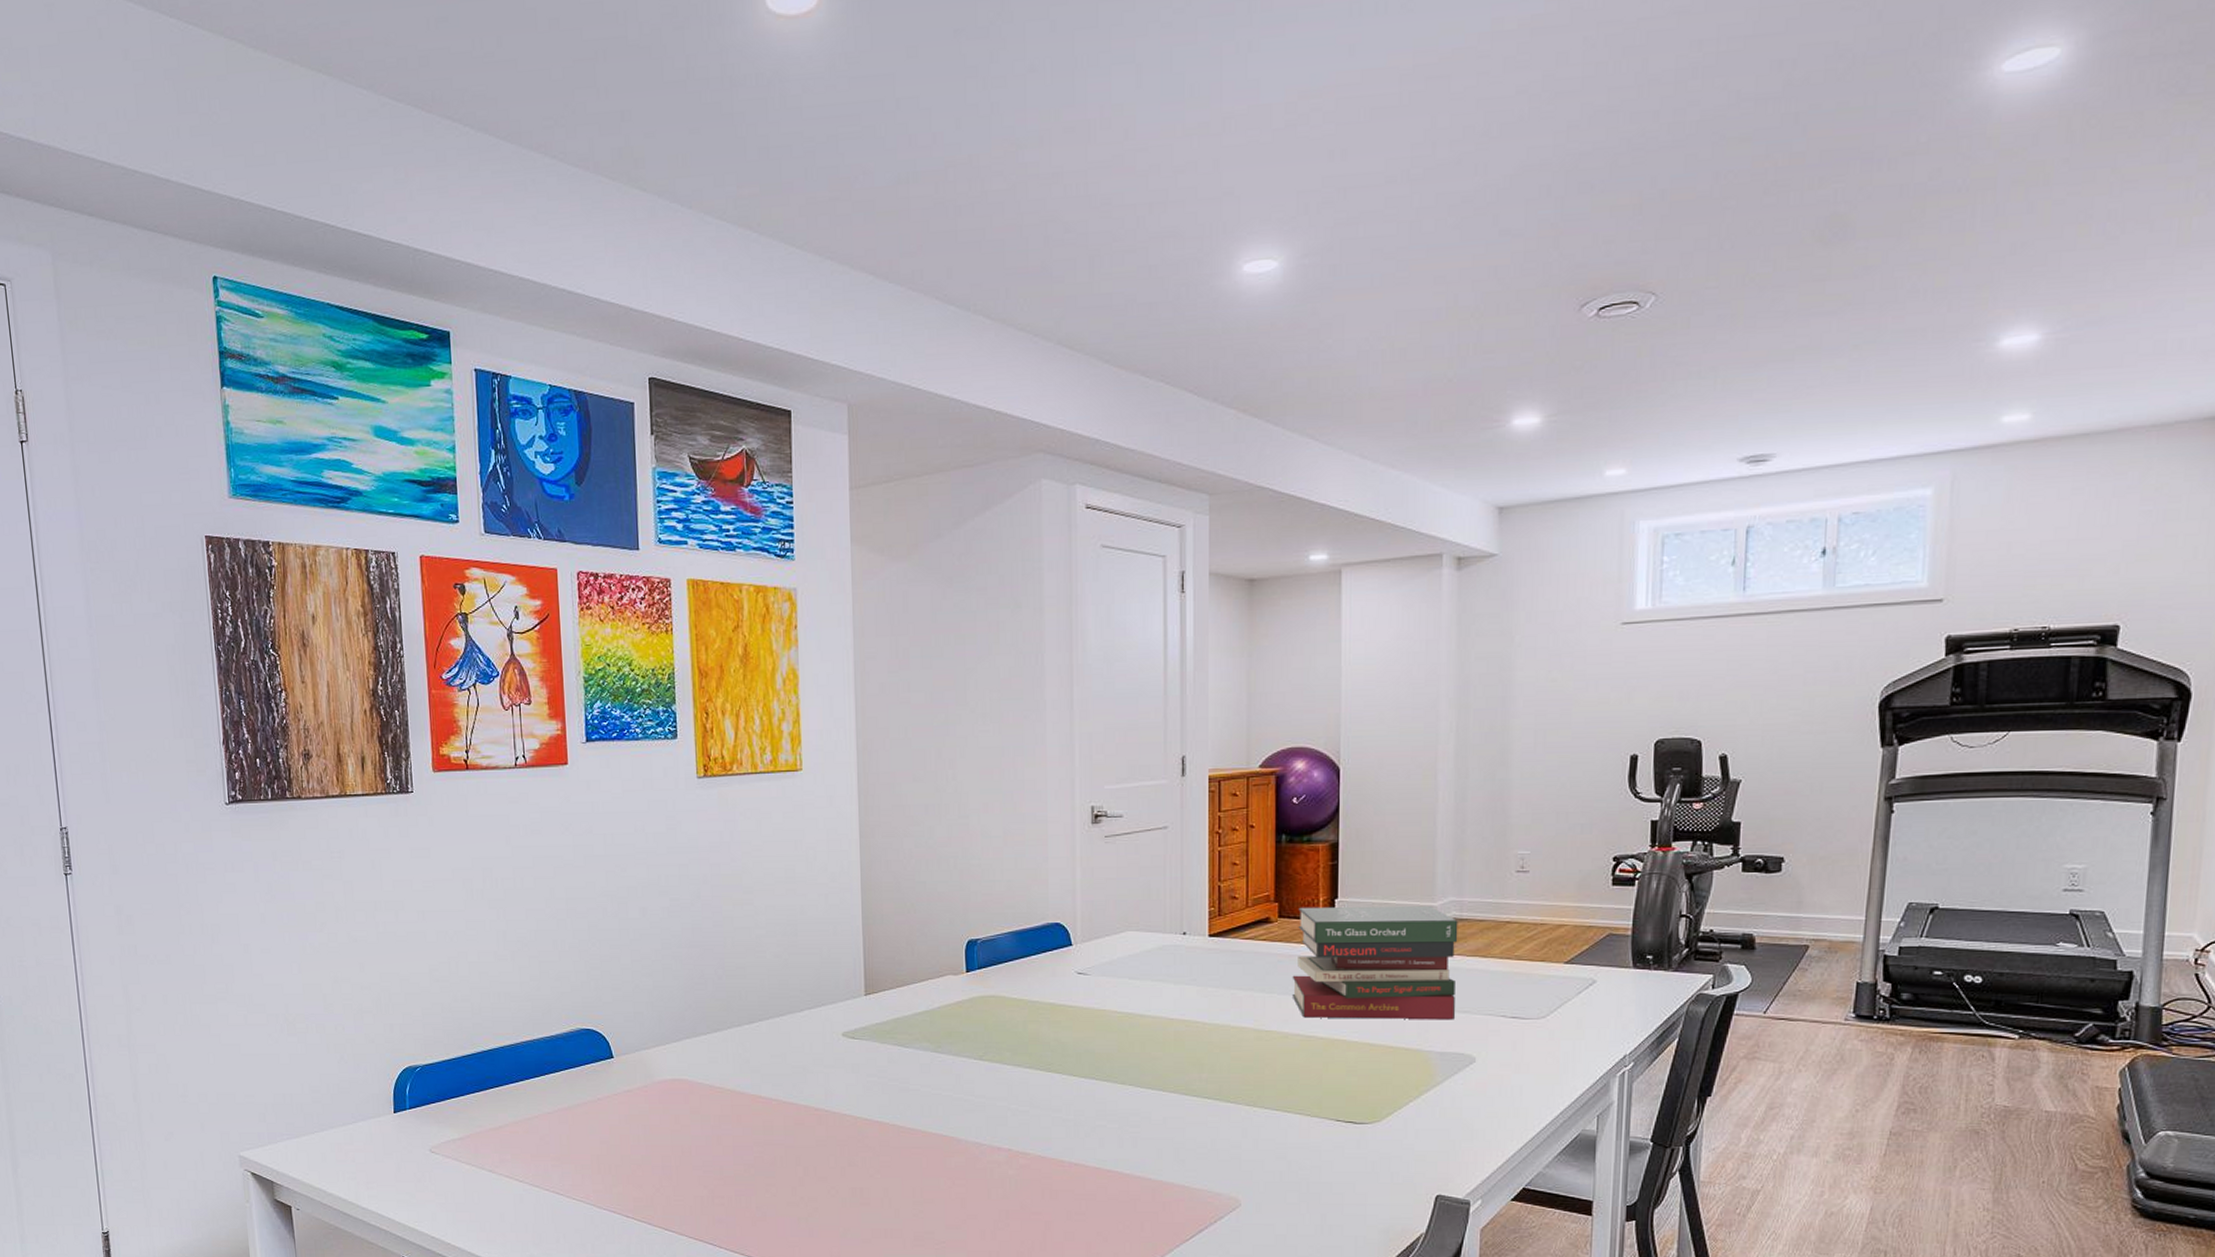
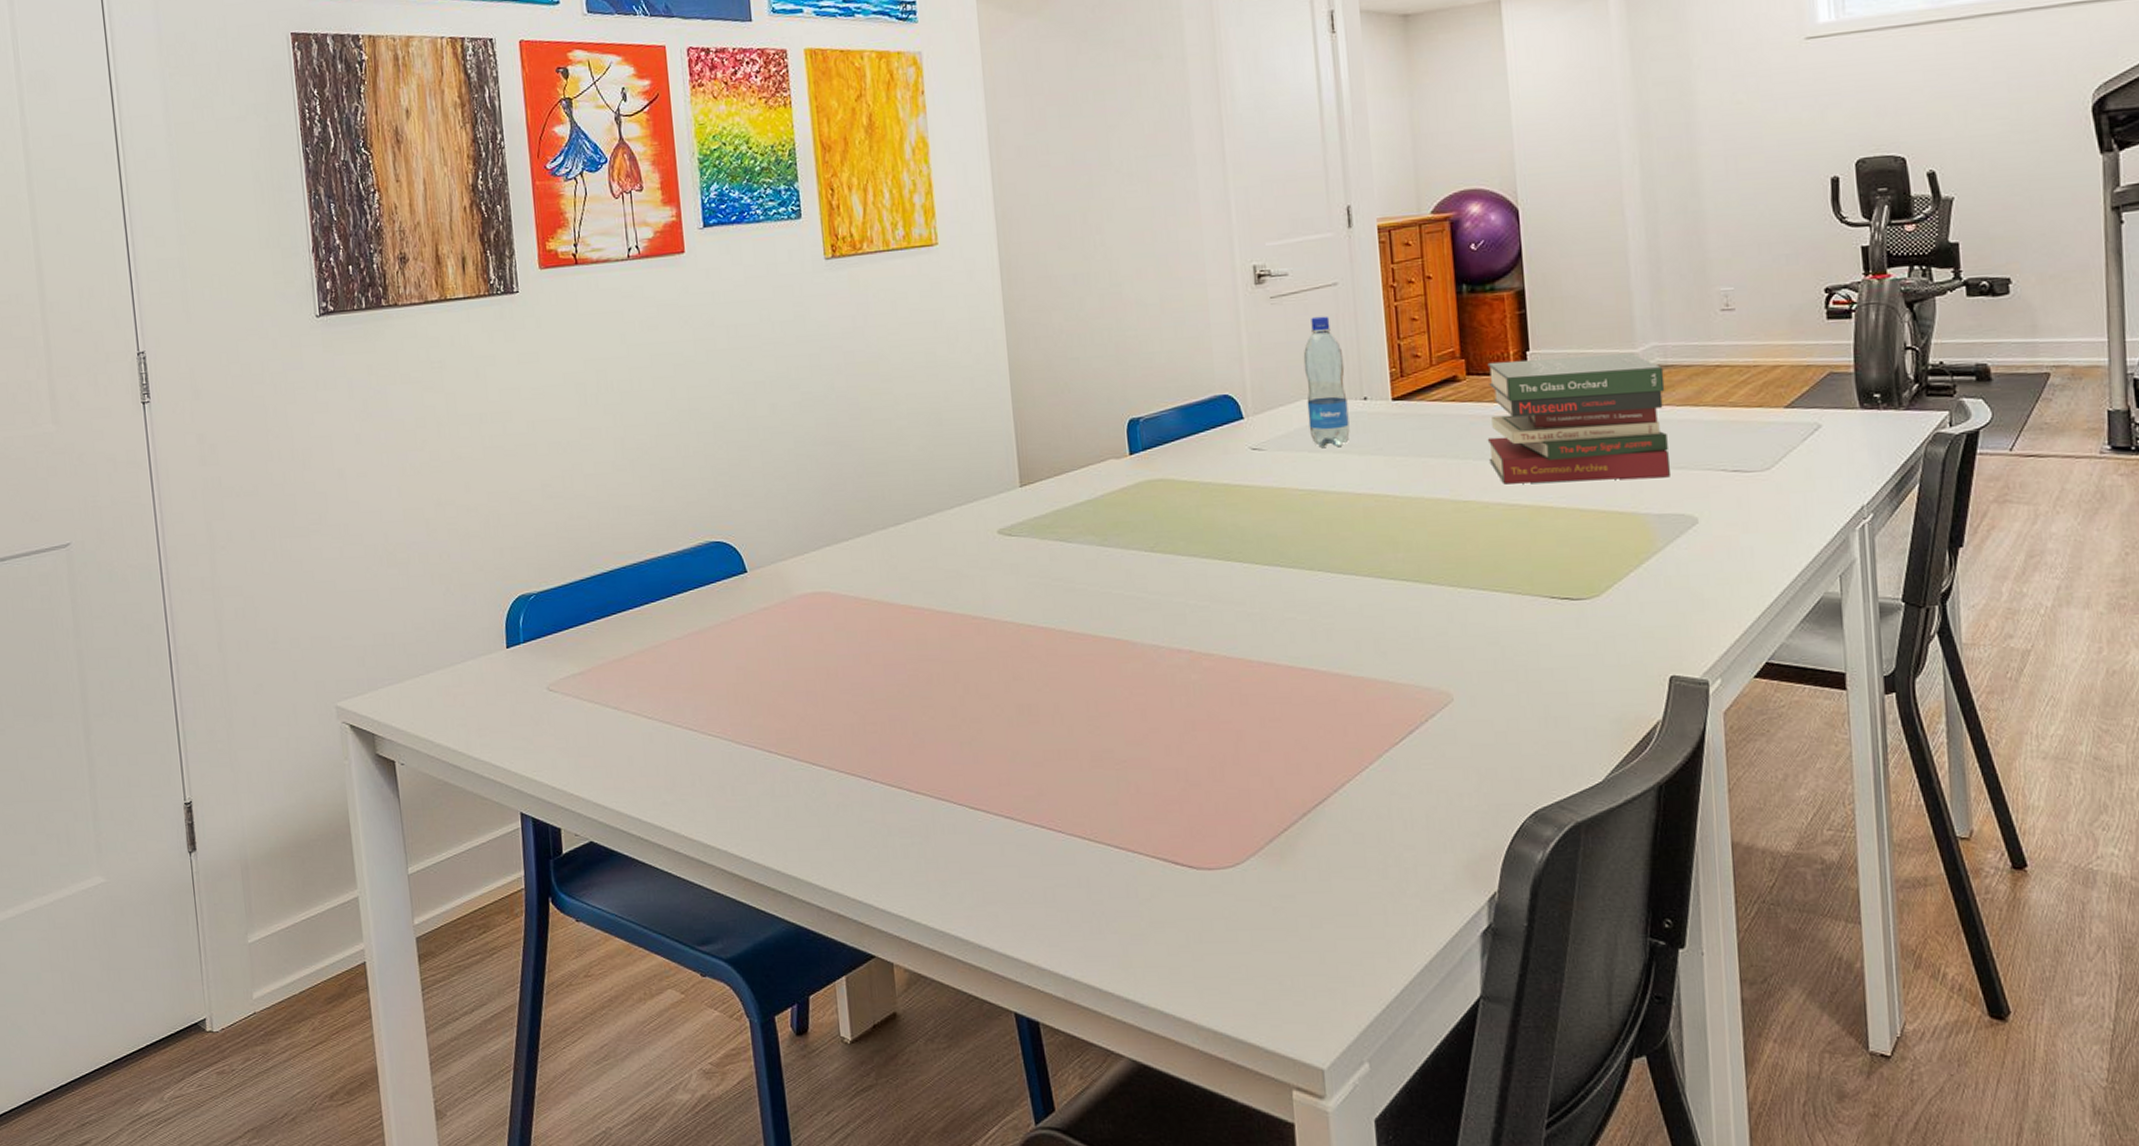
bottle: none [1131,856,1168,976] -> present [1303,316,1350,449]

